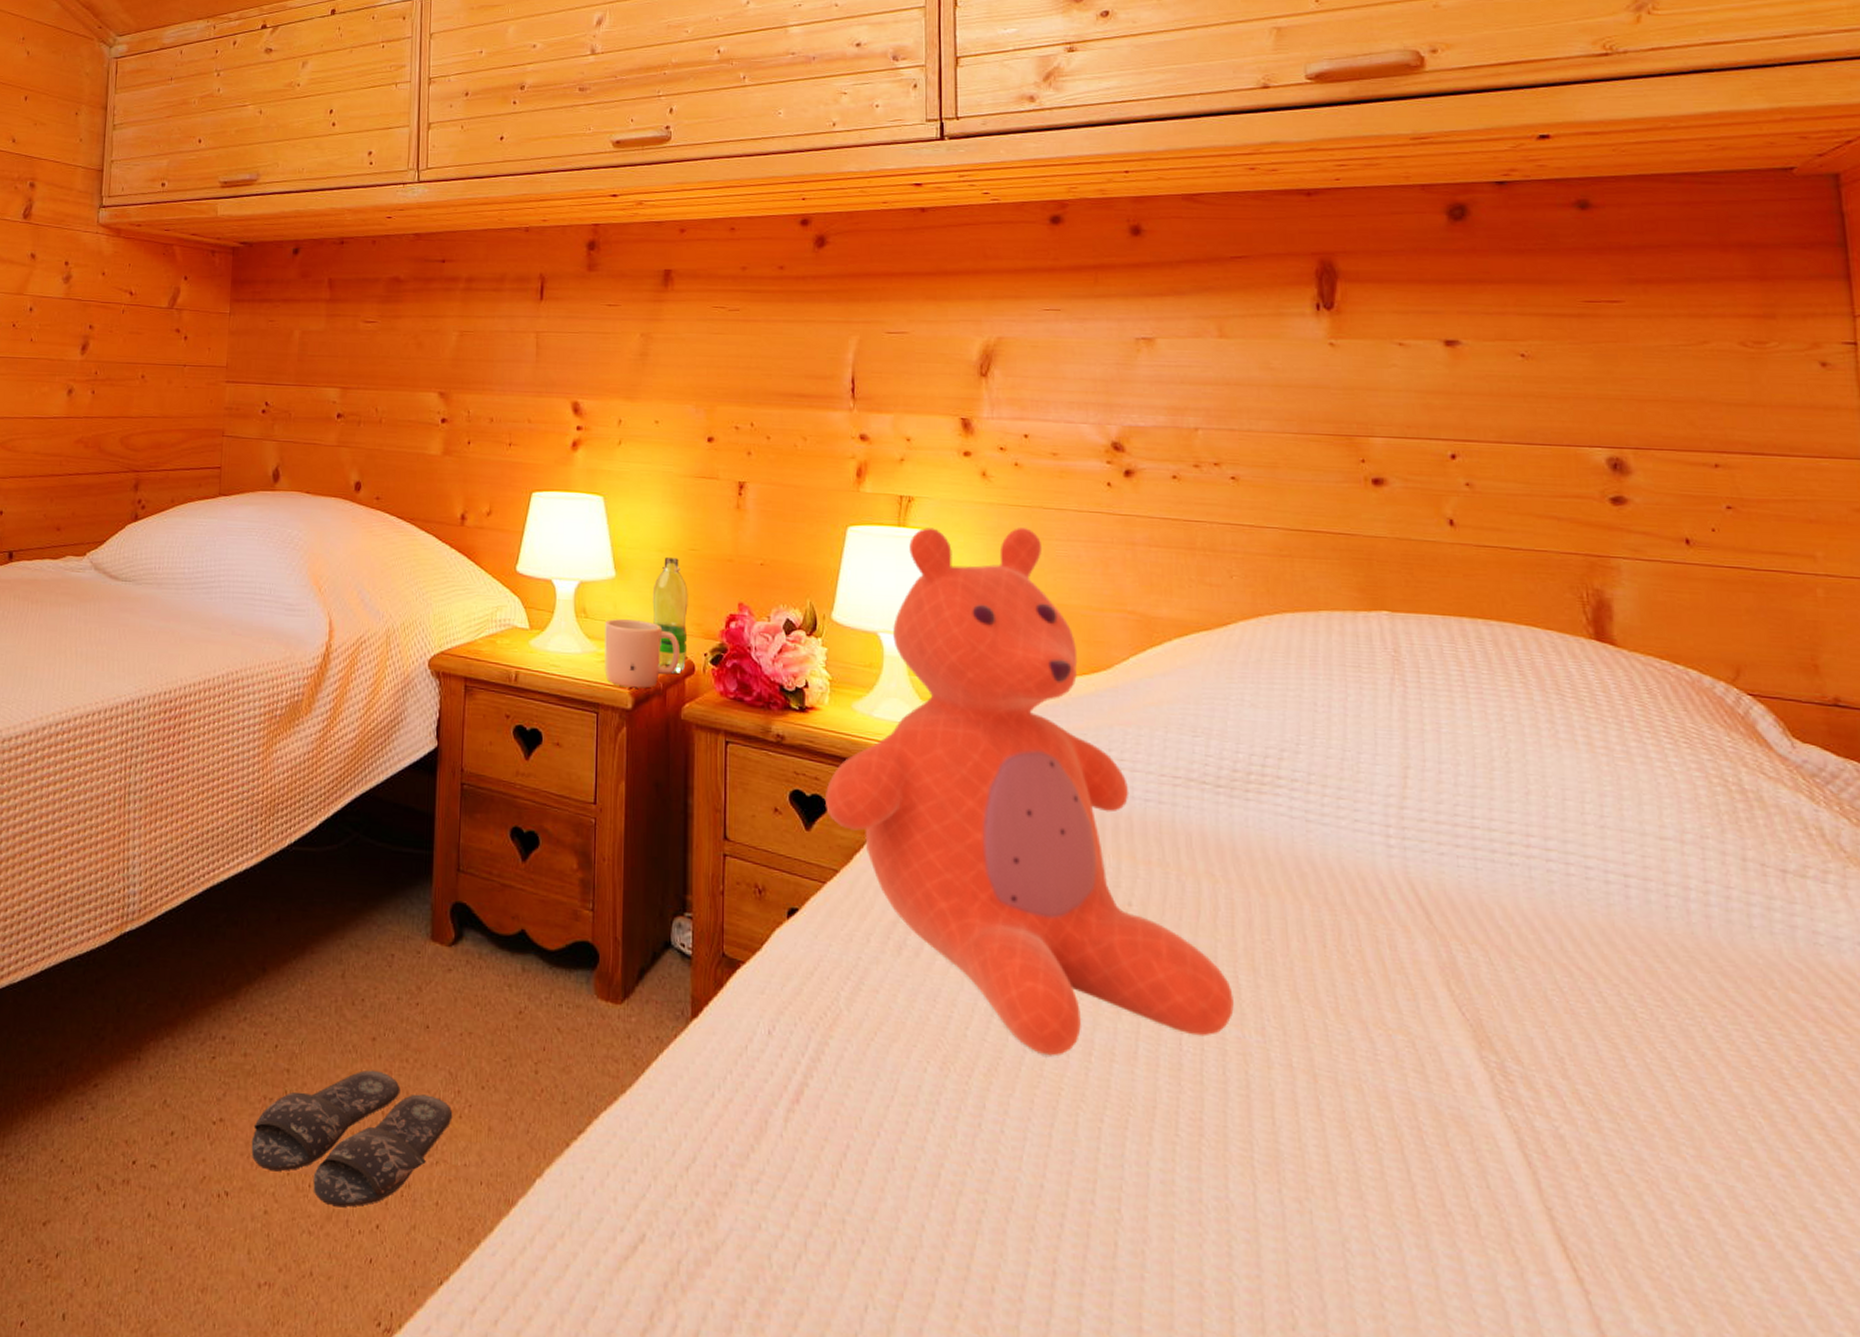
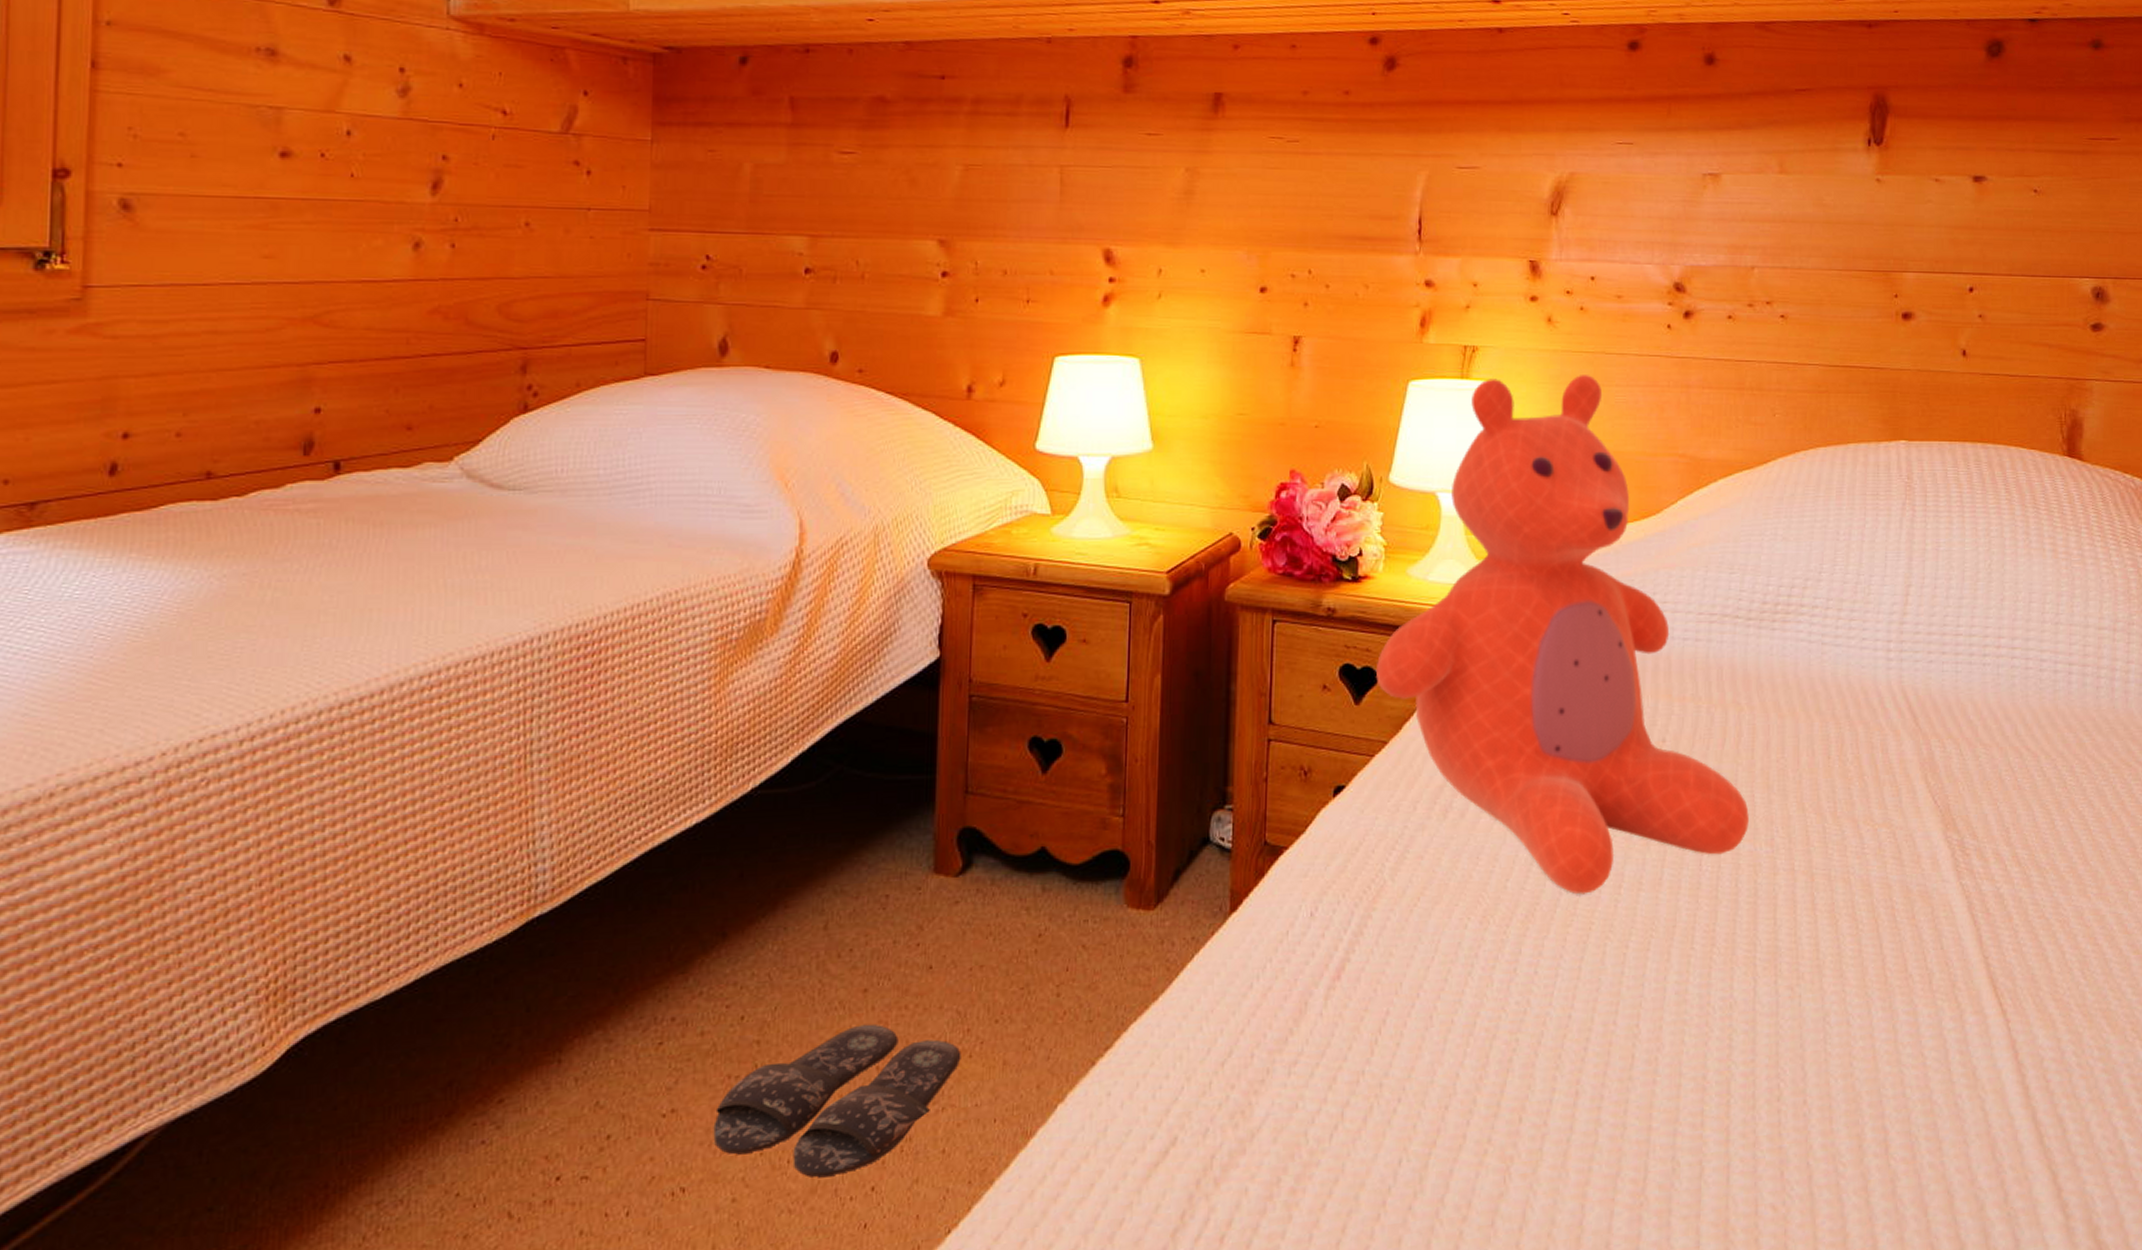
mug: present [604,619,679,689] -> none [1139,496,1224,571]
bottle: present [652,556,688,675] -> none [1194,423,1235,553]

